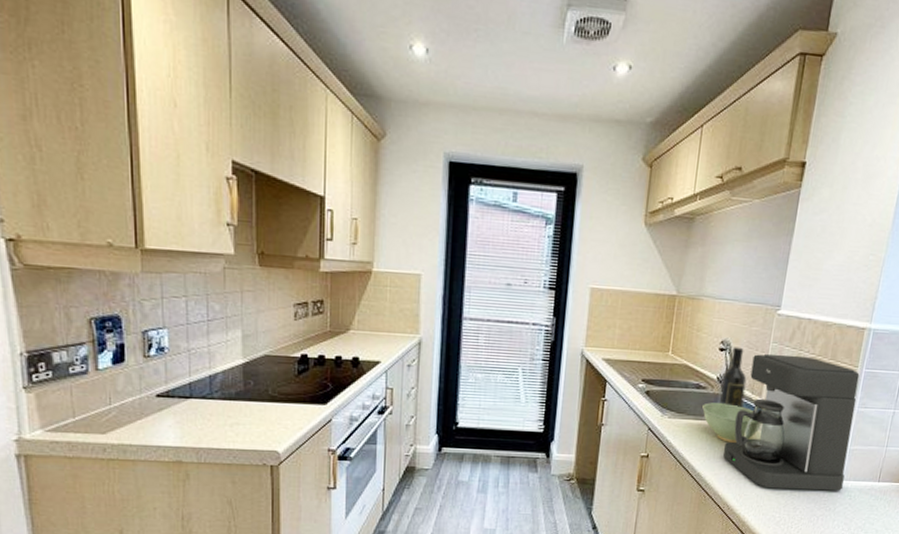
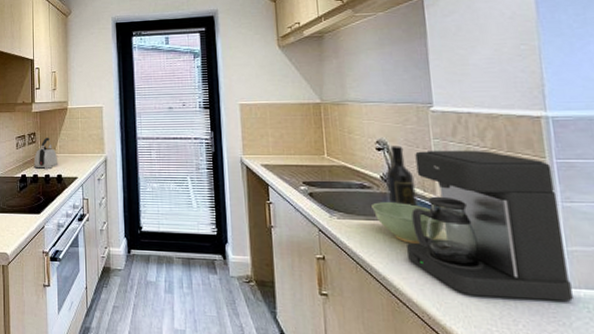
kettle: none [319,308,355,349] -> present [33,137,58,169]

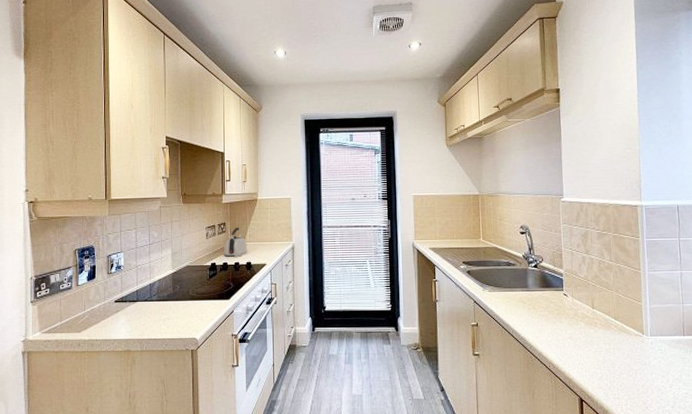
bowl: present [372,202,431,244] -> none [515,276,558,309]
wine bottle: present [386,146,417,206] -> none [527,230,549,278]
coffee maker: present [405,150,573,302] -> none [539,232,652,347]

